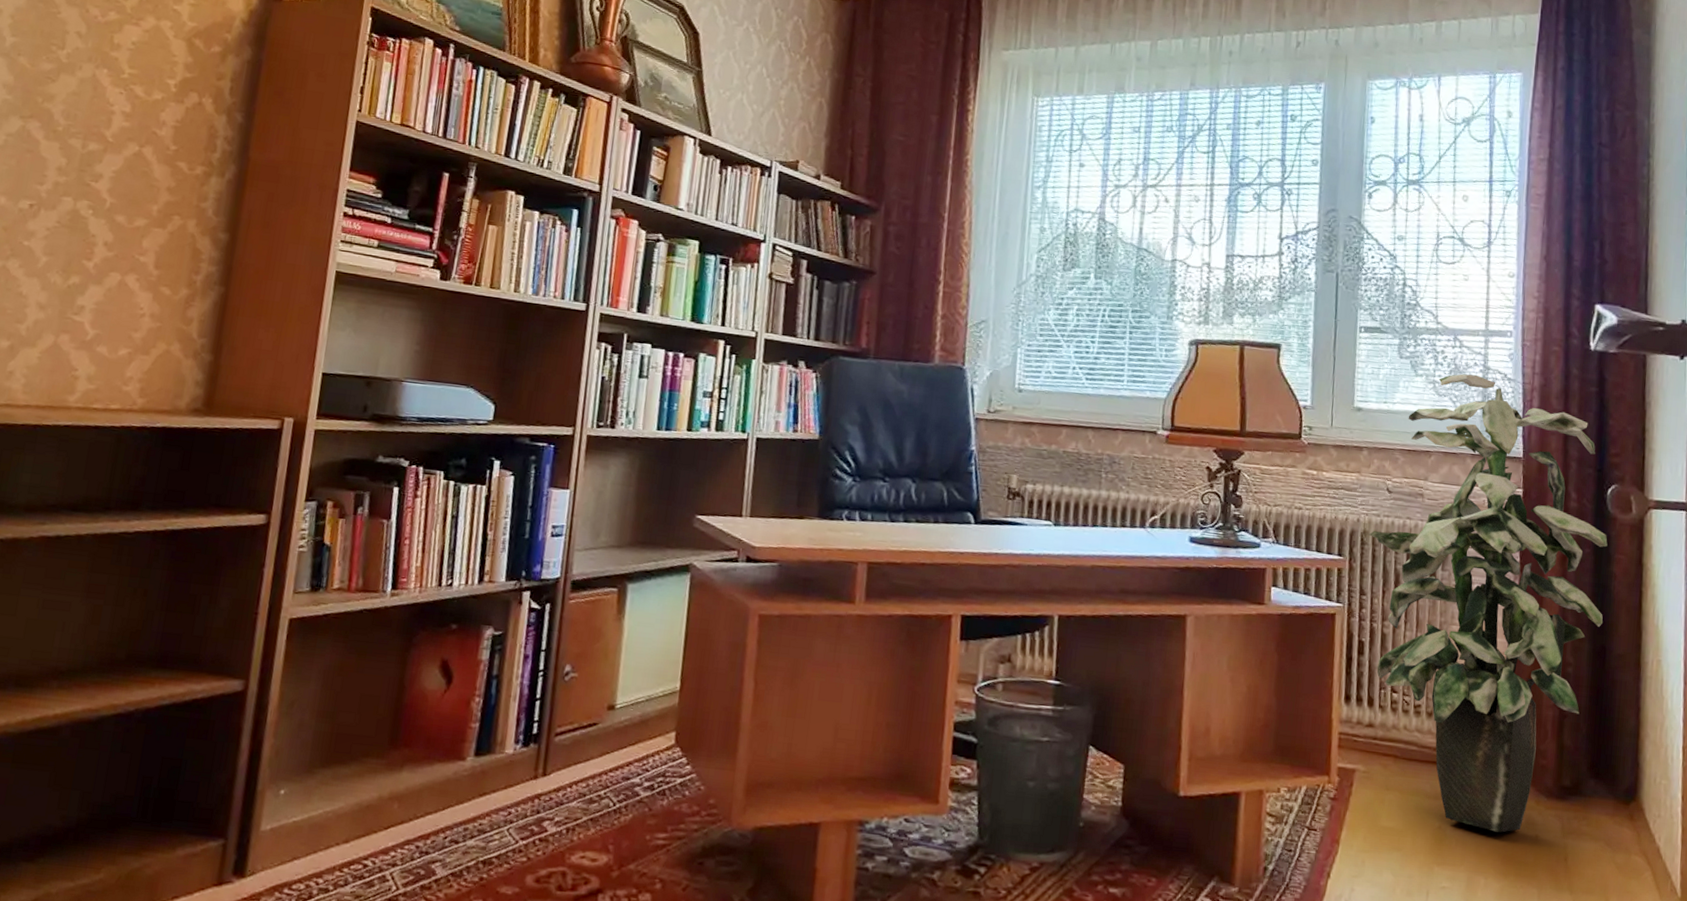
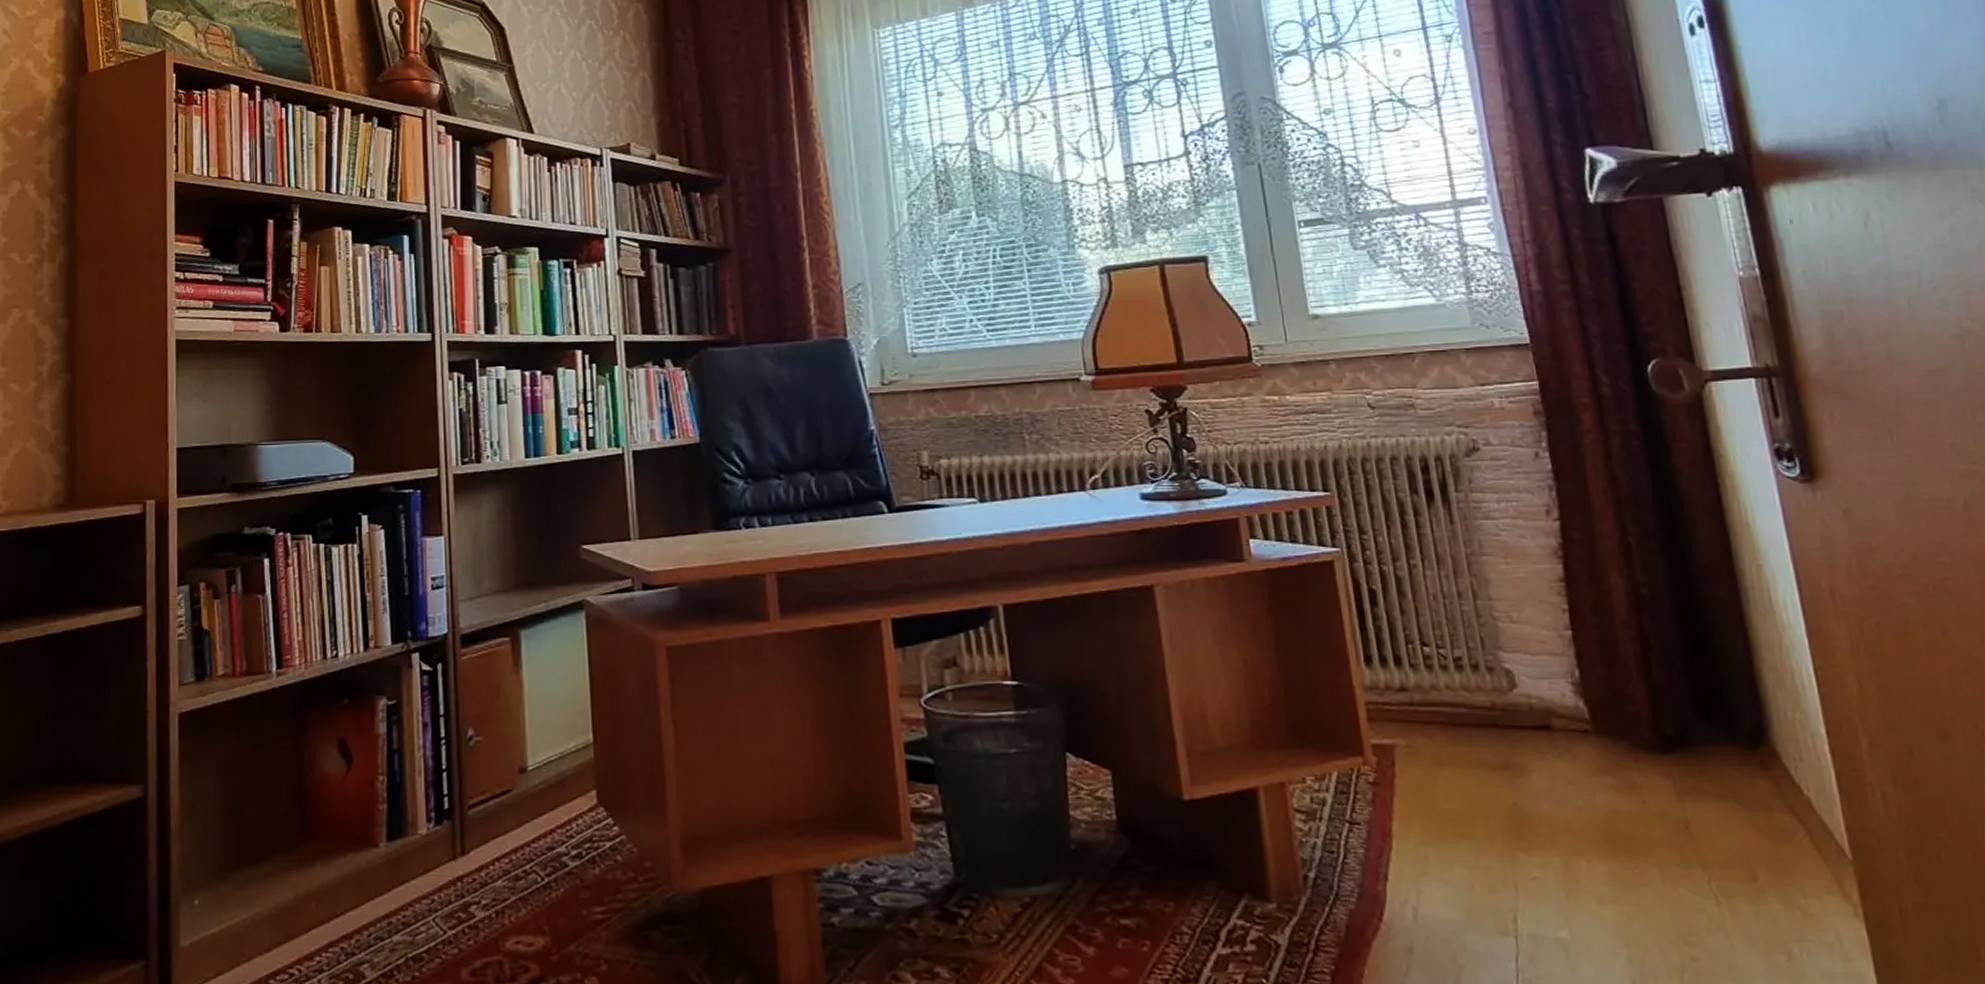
indoor plant: present [1369,373,1608,833] -> none [1356,254,1675,802]

